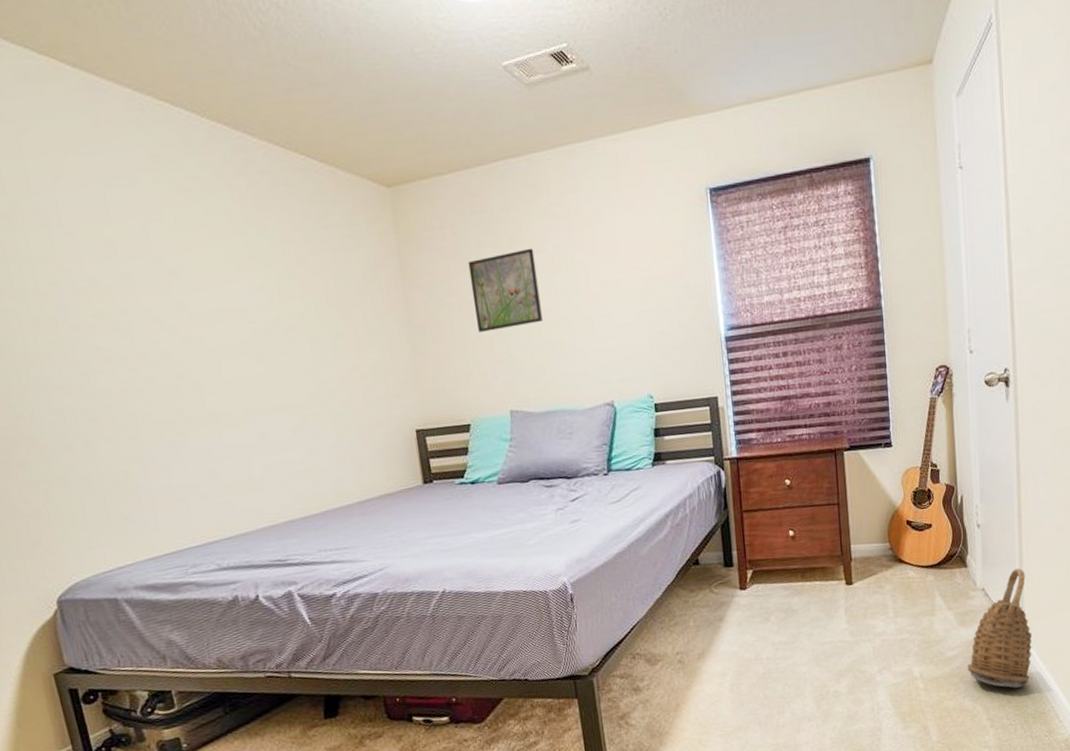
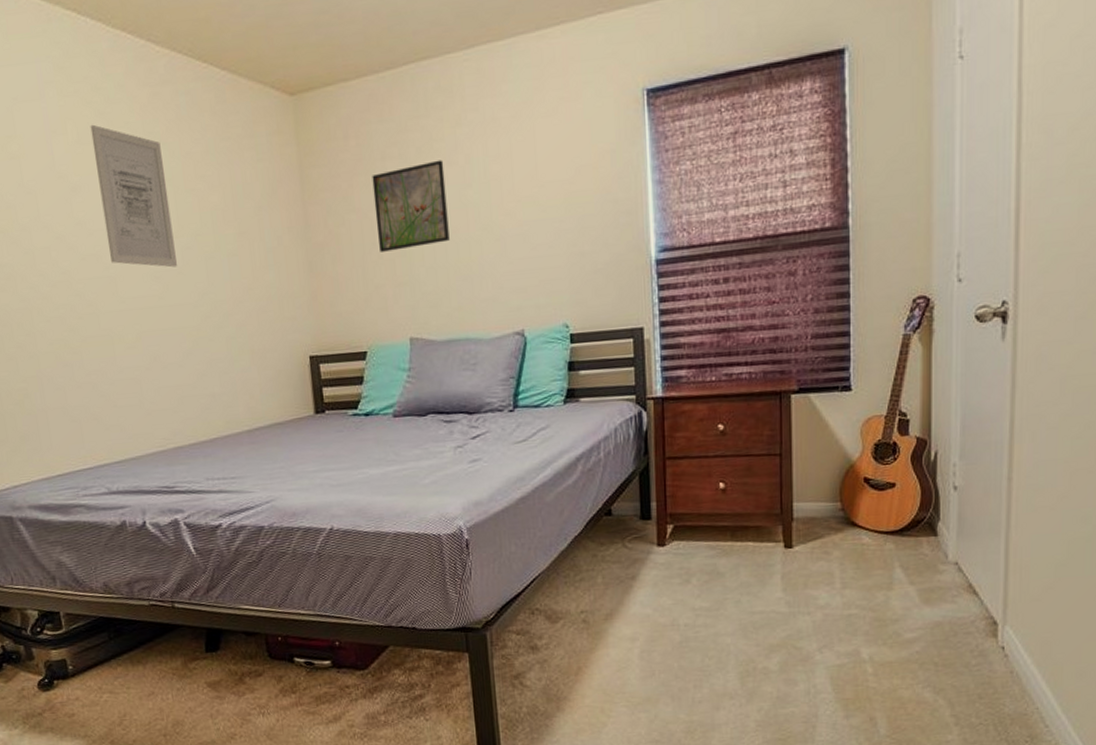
wall art: none [187,211,282,349] -> present [90,124,177,268]
basket: present [967,568,1033,688] -> none [929,541,1017,682]

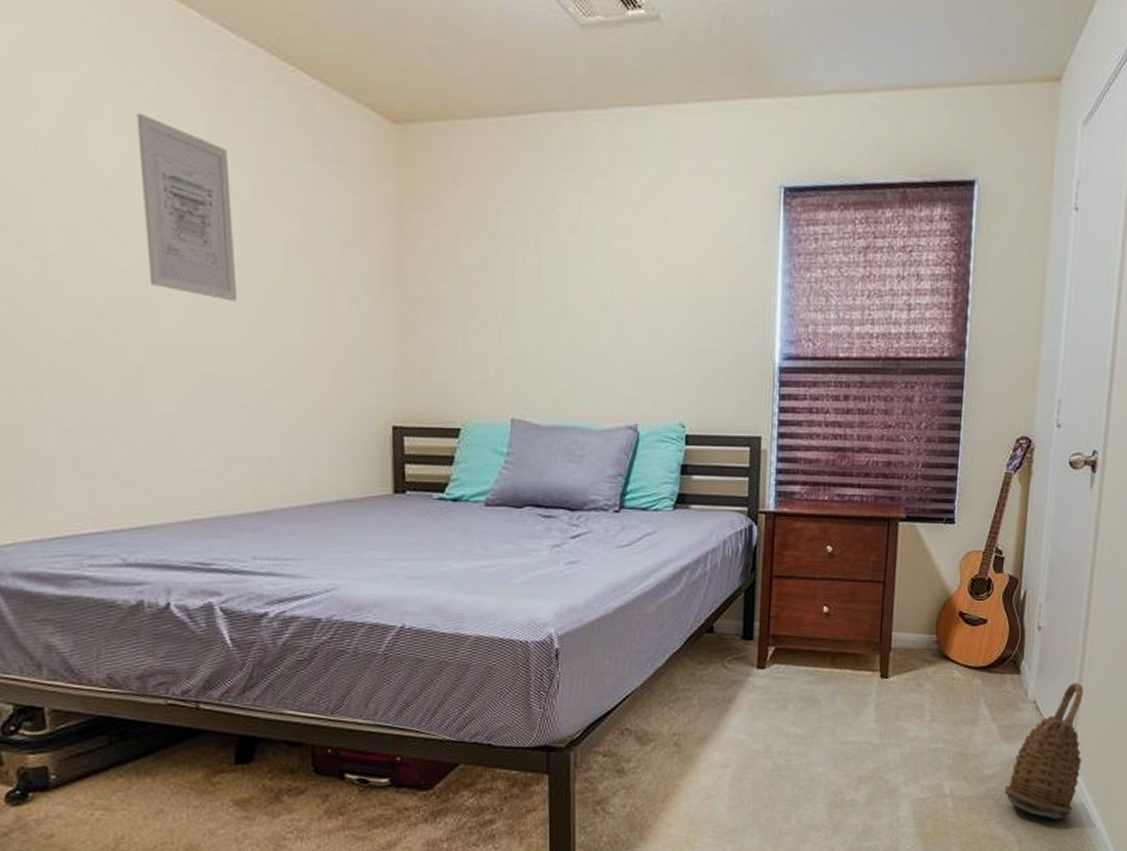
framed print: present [372,160,450,252] -> none [482,225,565,319]
basket: none [929,541,1017,682] -> present [1004,683,1084,819]

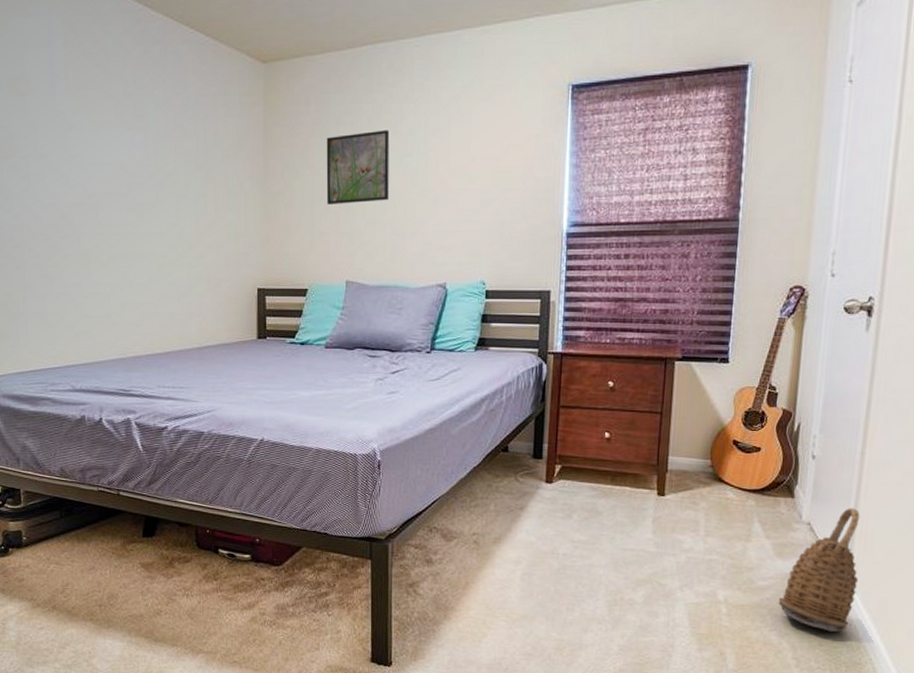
wall art: present [136,112,237,302] -> none [88,73,151,201]
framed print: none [482,225,565,319] -> present [326,129,390,204]

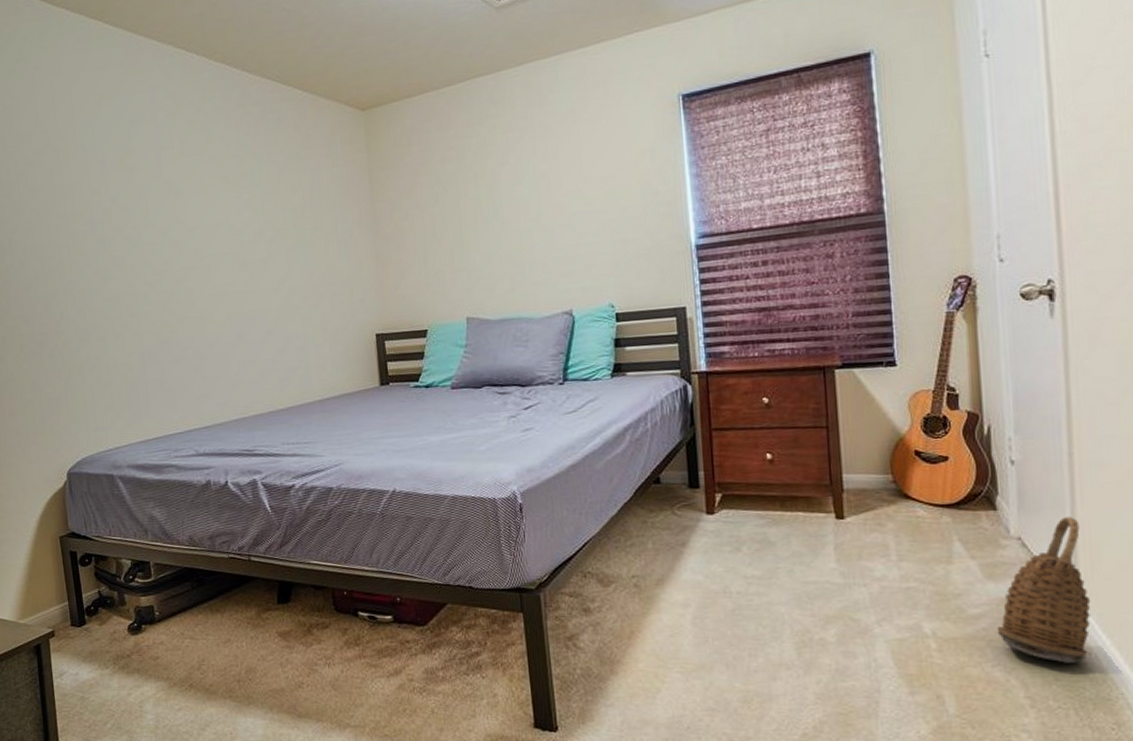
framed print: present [326,129,390,204] -> none [432,161,502,242]

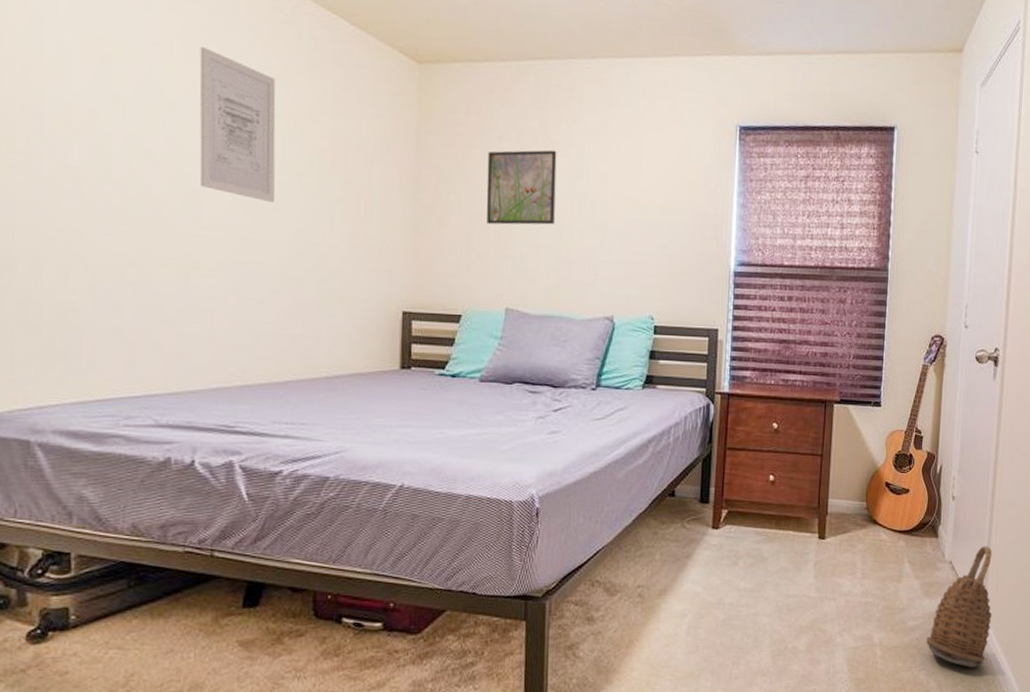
wall art: none [193,139,262,258] -> present [199,46,276,203]
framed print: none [432,161,502,242] -> present [486,150,557,225]

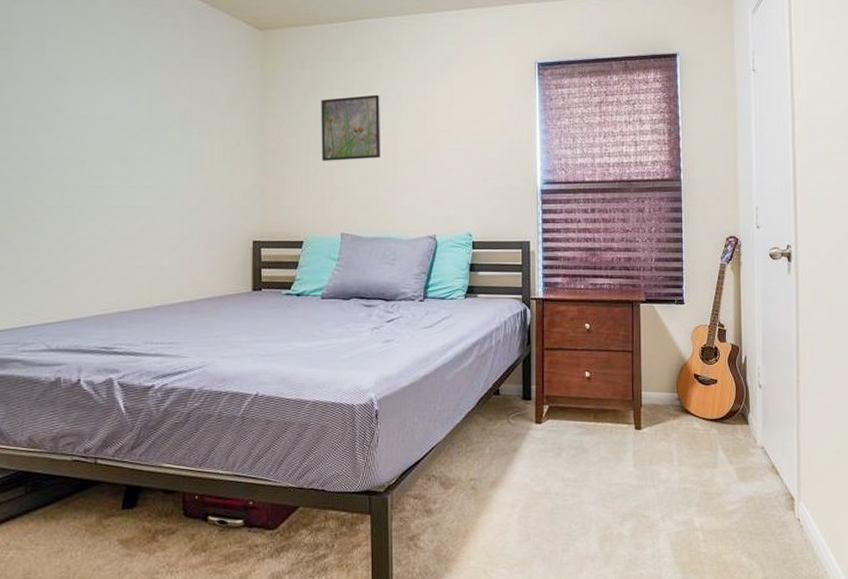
wall art: present [199,46,276,203] -> none [81,30,144,155]
basket: present [926,546,992,667] -> none [745,431,808,549]

